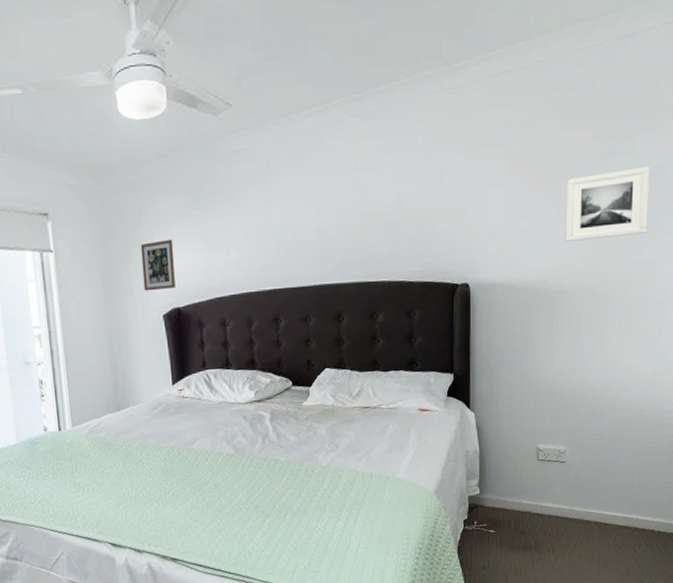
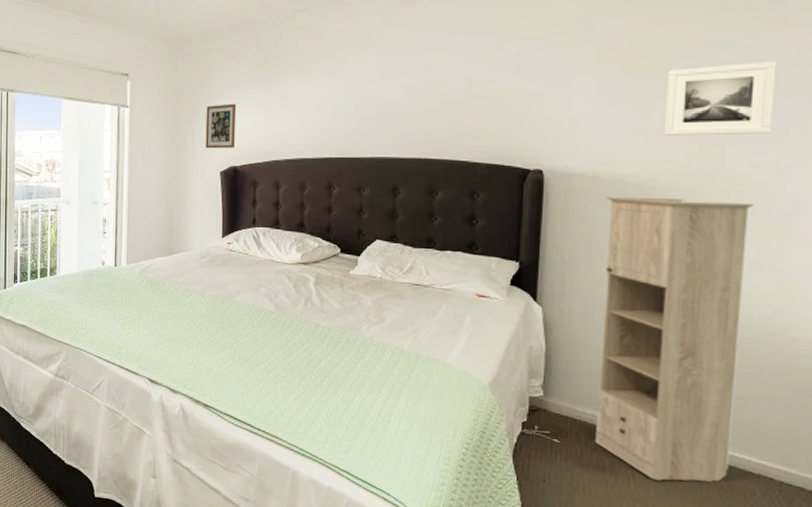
storage cabinet: none [522,297,635,550] -> present [594,196,754,482]

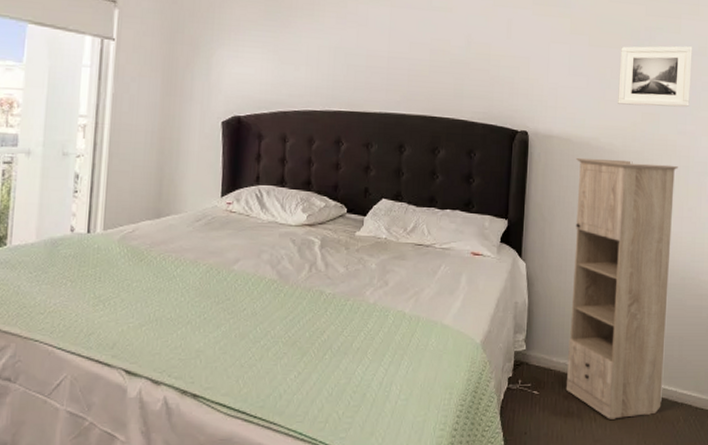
picture frame: present [205,103,237,149] -> none [205,45,243,96]

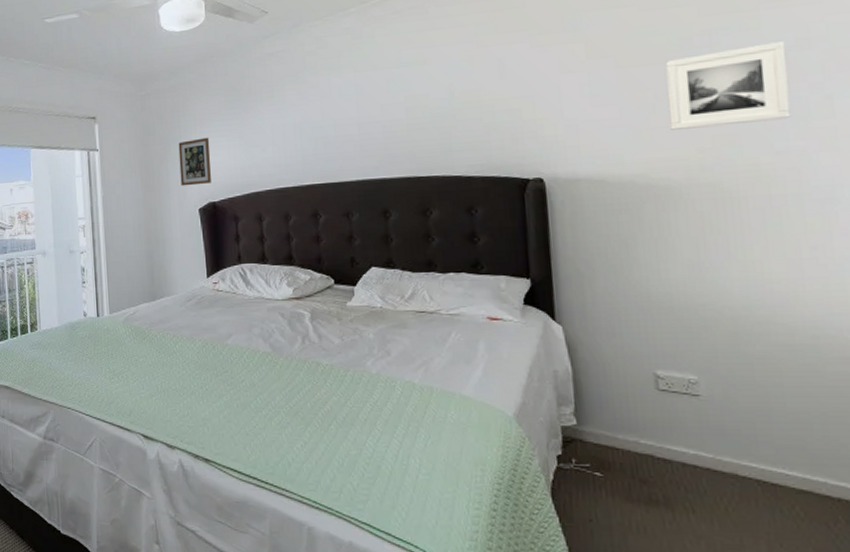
picture frame: none [205,45,243,96] -> present [178,137,211,186]
storage cabinet: present [565,157,678,419] -> none [617,194,803,513]

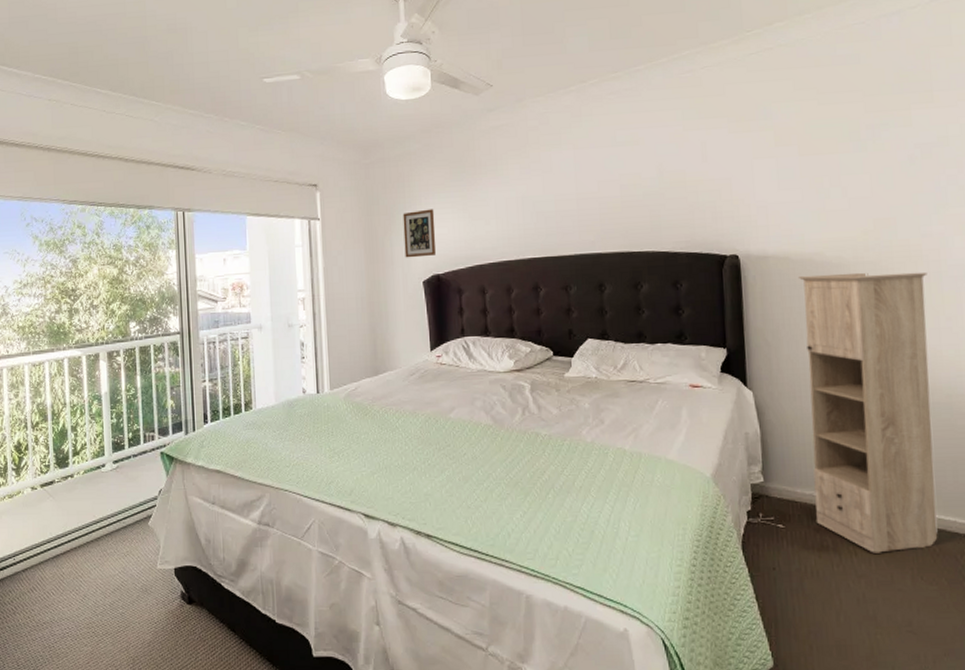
storage cabinet: none [617,194,803,513] -> present [799,272,938,553]
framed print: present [665,41,791,130] -> none [838,138,934,213]

